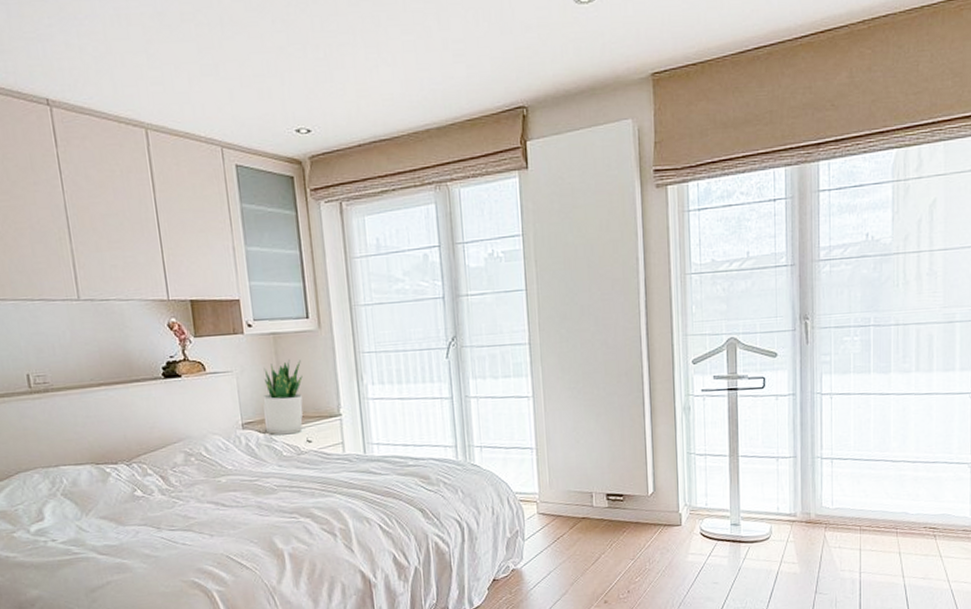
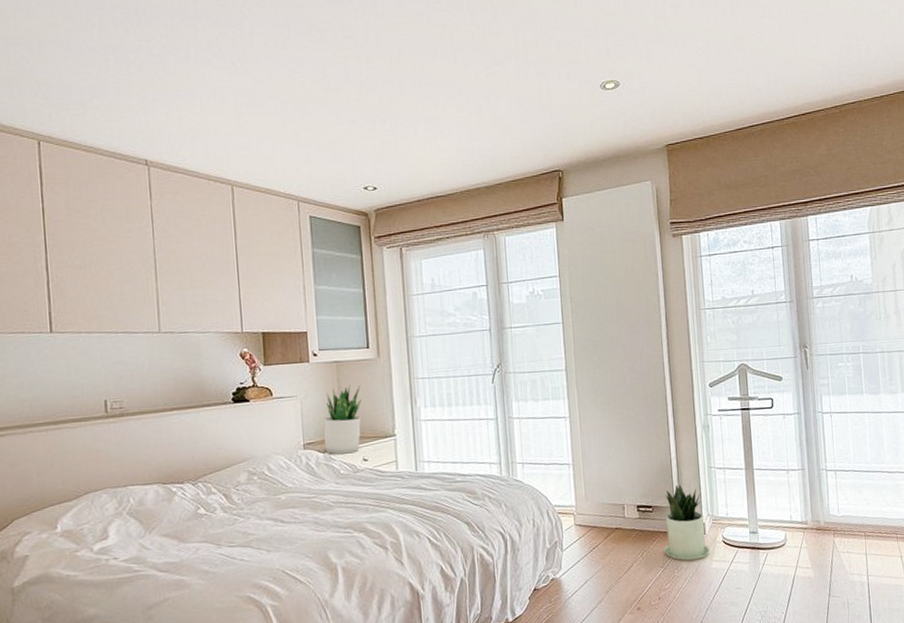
planter: none [634,471,686,553] -> present [663,484,710,561]

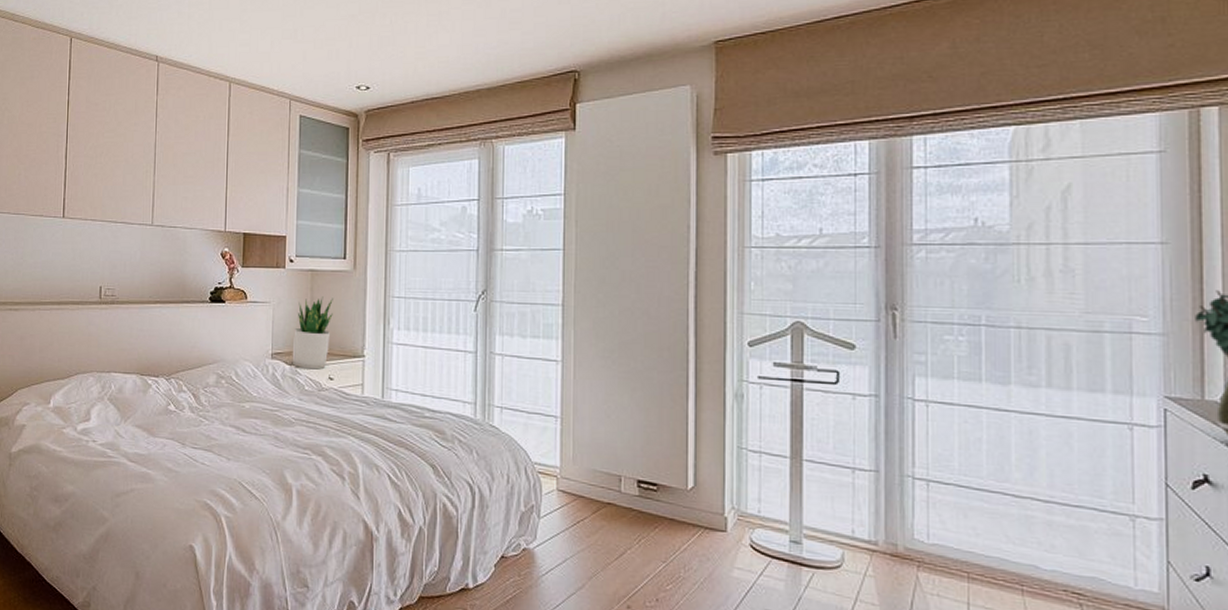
planter: present [663,484,710,561] -> none [668,463,732,562]

